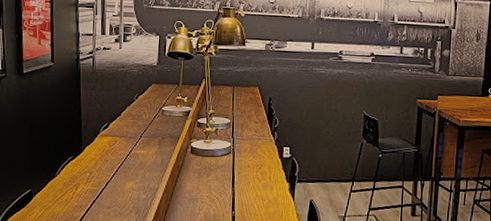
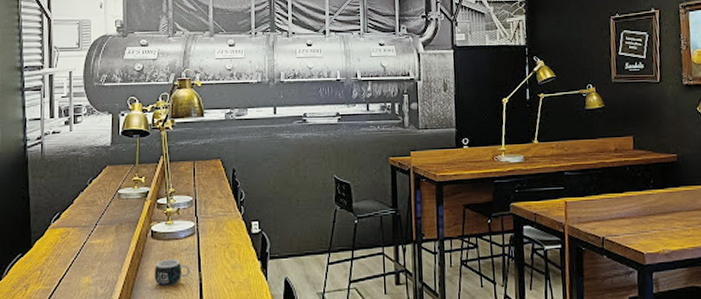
mug: none [191,173,225,198] -> present [154,258,190,287]

